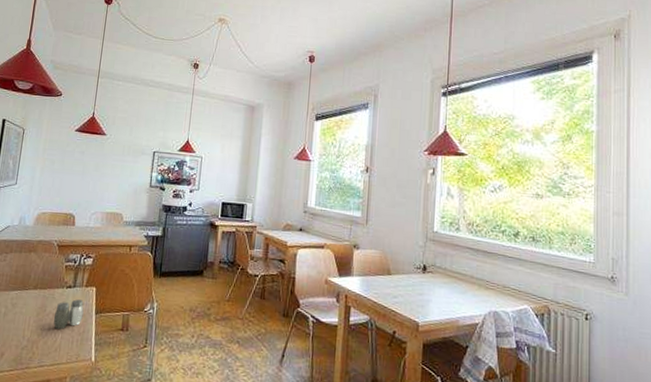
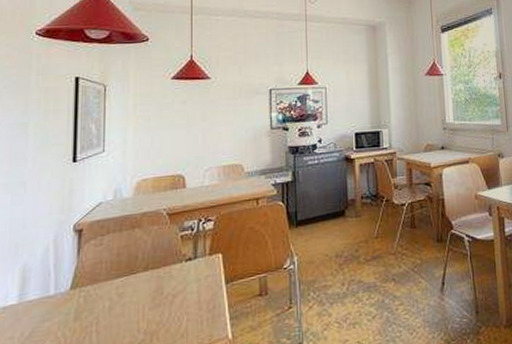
salt and pepper shaker: present [53,299,84,329] -> none [174,271,211,311]

